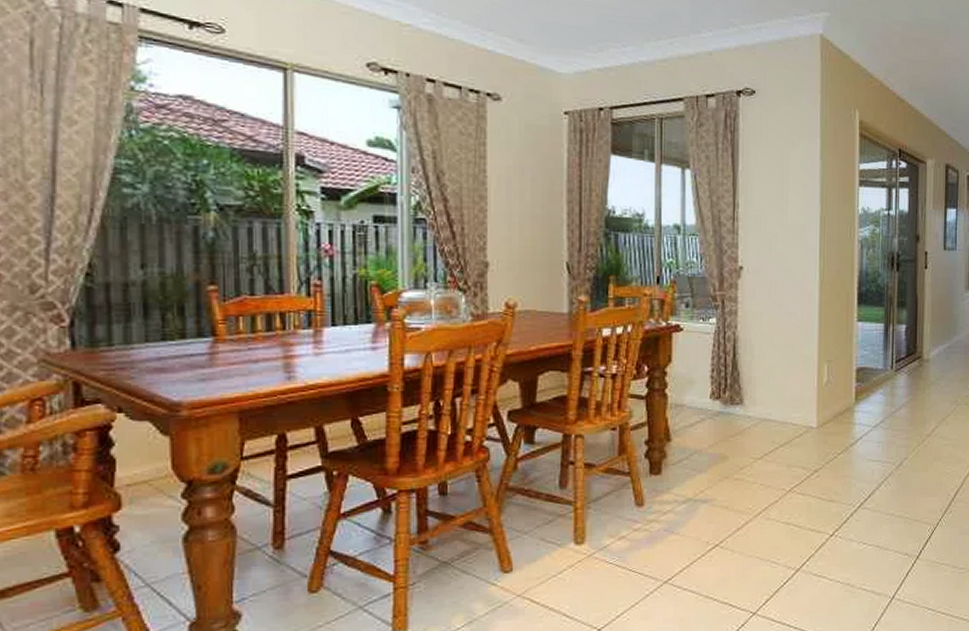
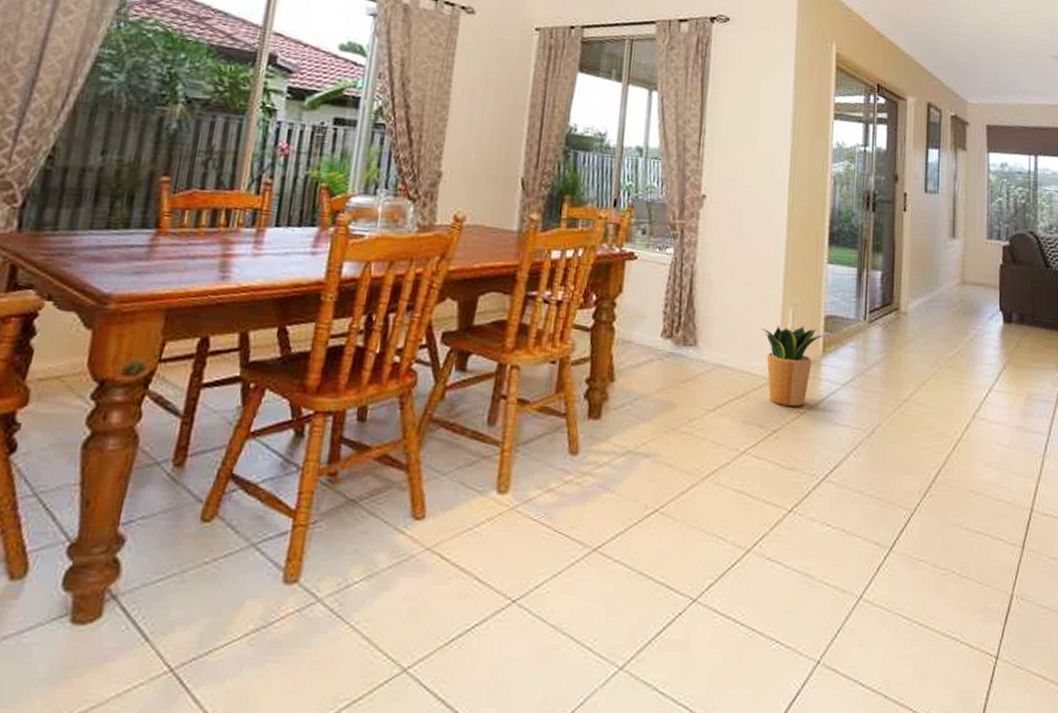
potted plant: none [801,379,857,449] -> present [762,324,825,406]

